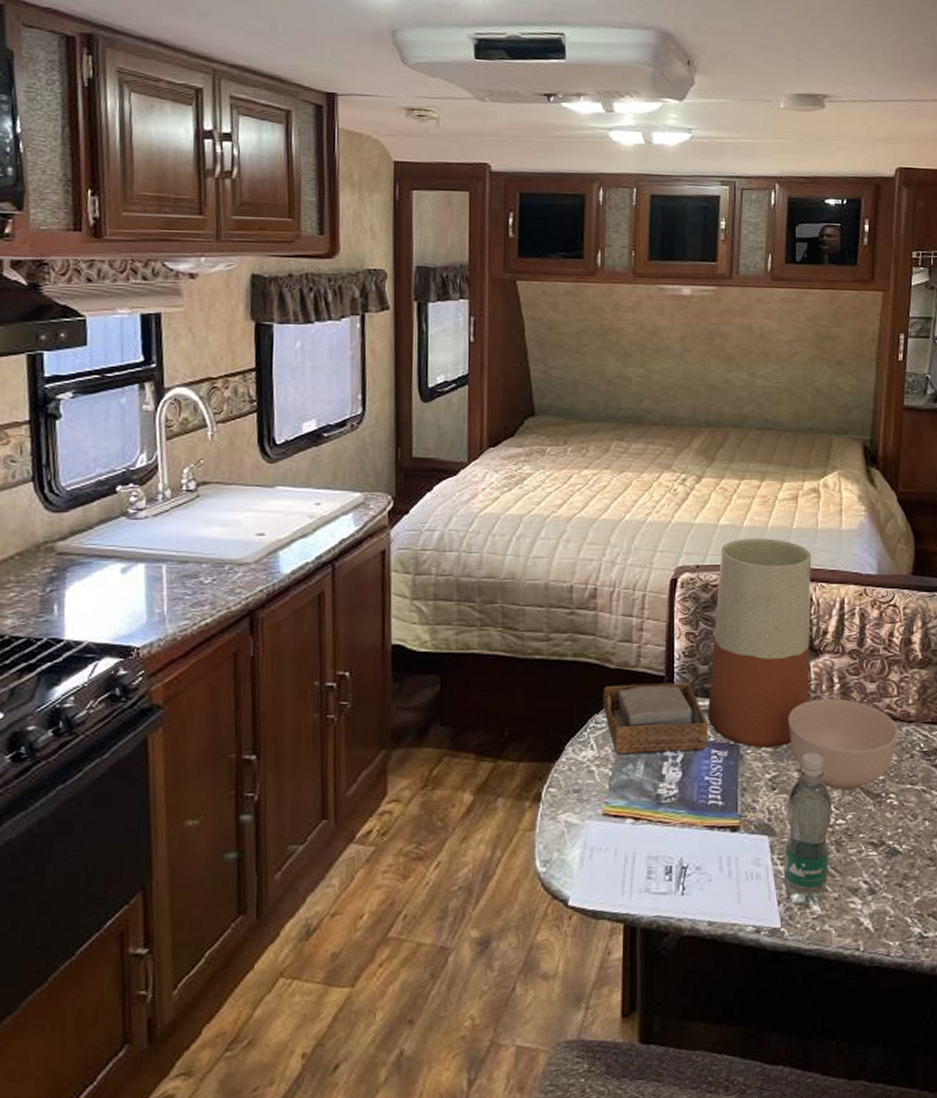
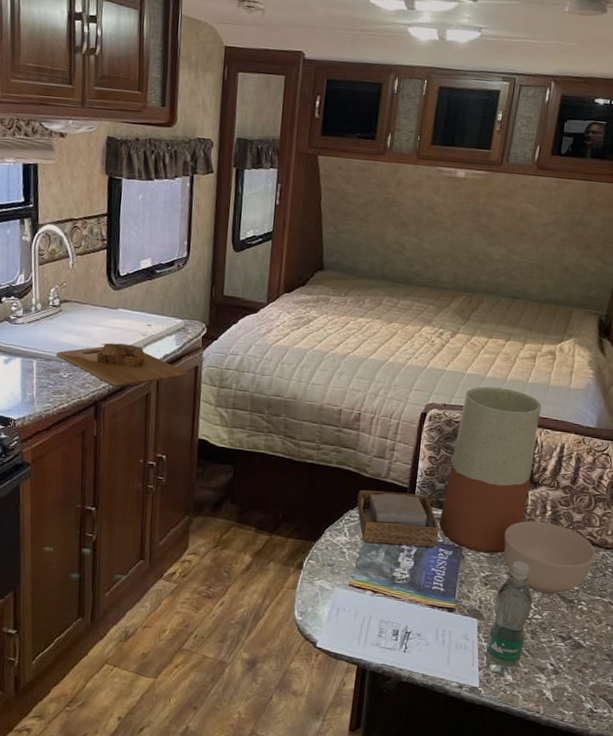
cutting board: none [193,531,372,589] -> present [56,342,187,388]

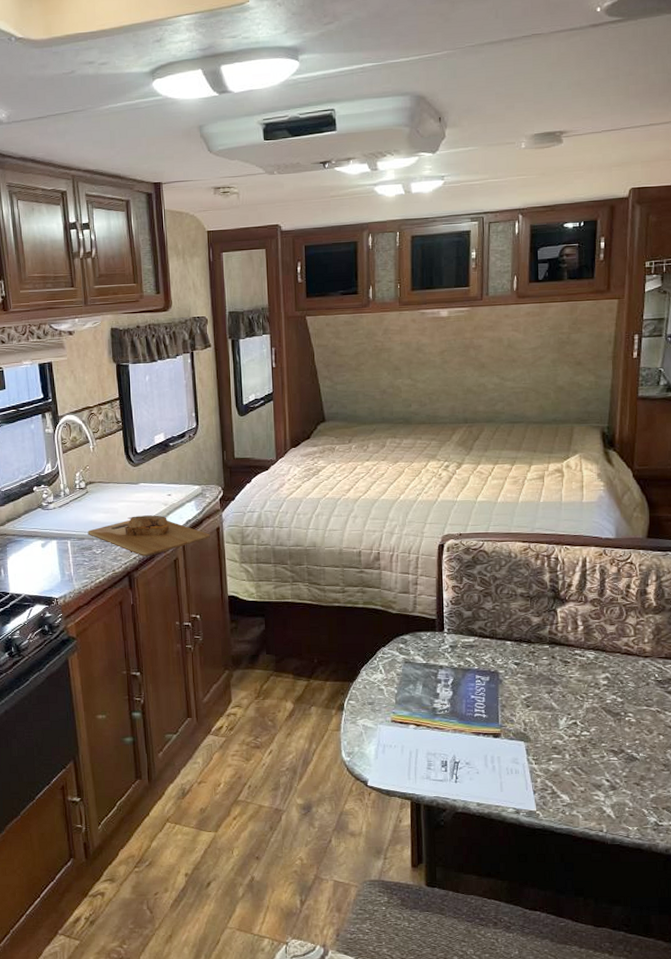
napkin holder: present [356,490,439,548] -> none [387,624,473,677]
vase: present [439,386,542,554] -> none [472,511,557,675]
bottle: present [485,560,533,676] -> none [537,679,578,797]
bowl: present [503,521,597,595] -> none [539,637,636,710]

